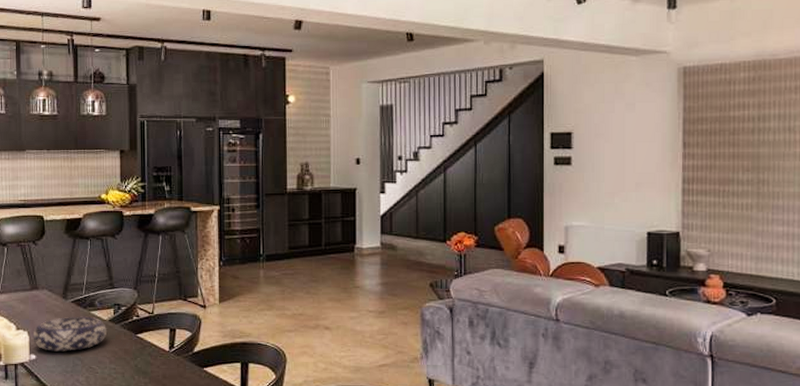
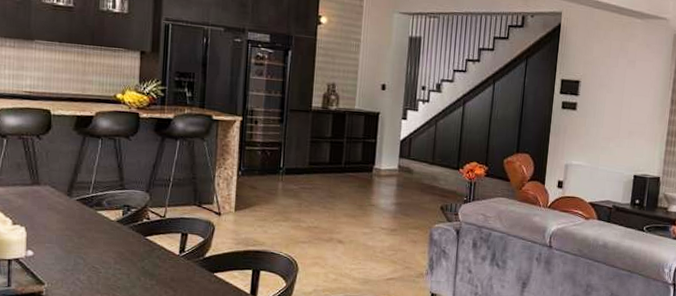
decorative bowl: present [33,316,107,352] -> none [30,215,114,250]

